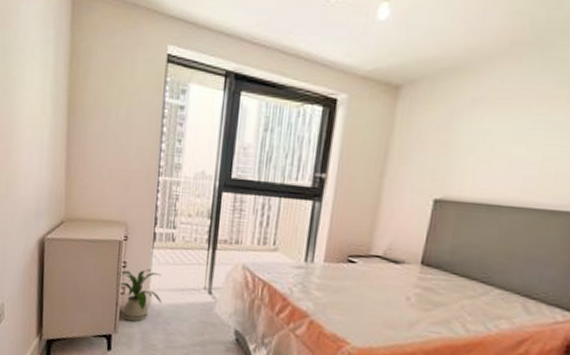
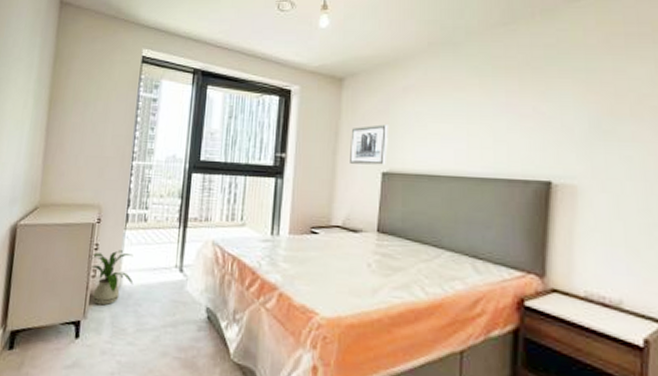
wall art: none [398,143,448,191] -> present [350,124,388,165]

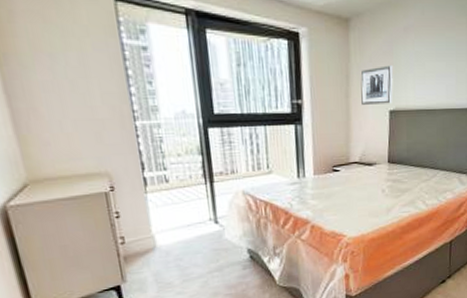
house plant: present [90,250,134,306] -> none [115,214,169,268]

